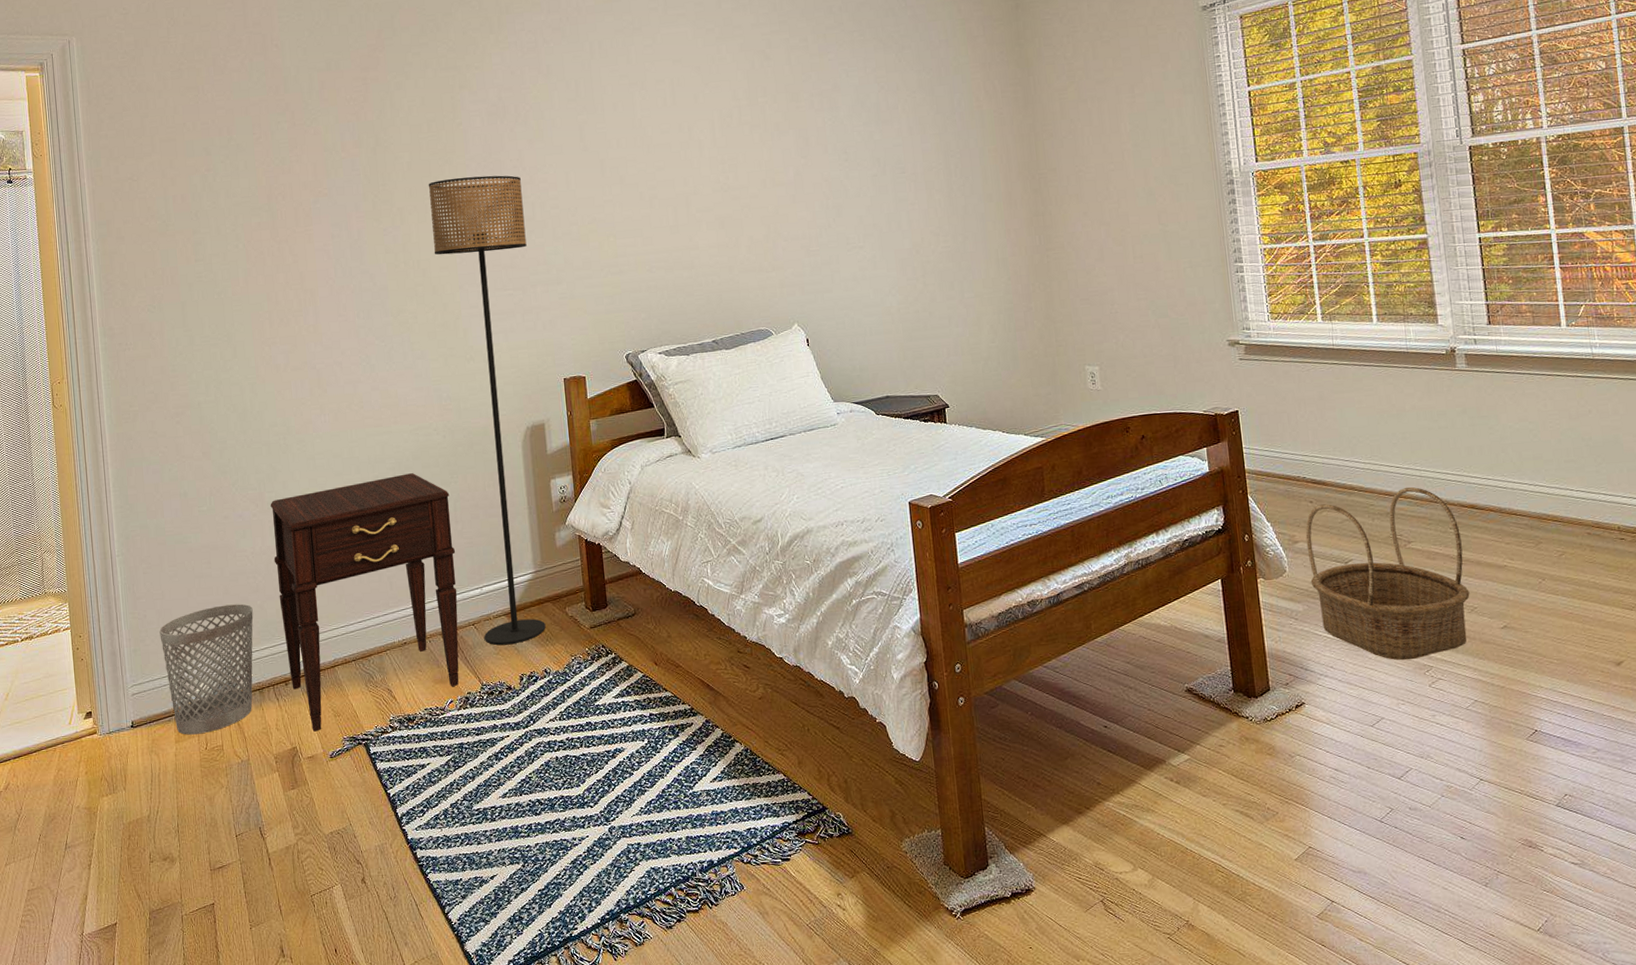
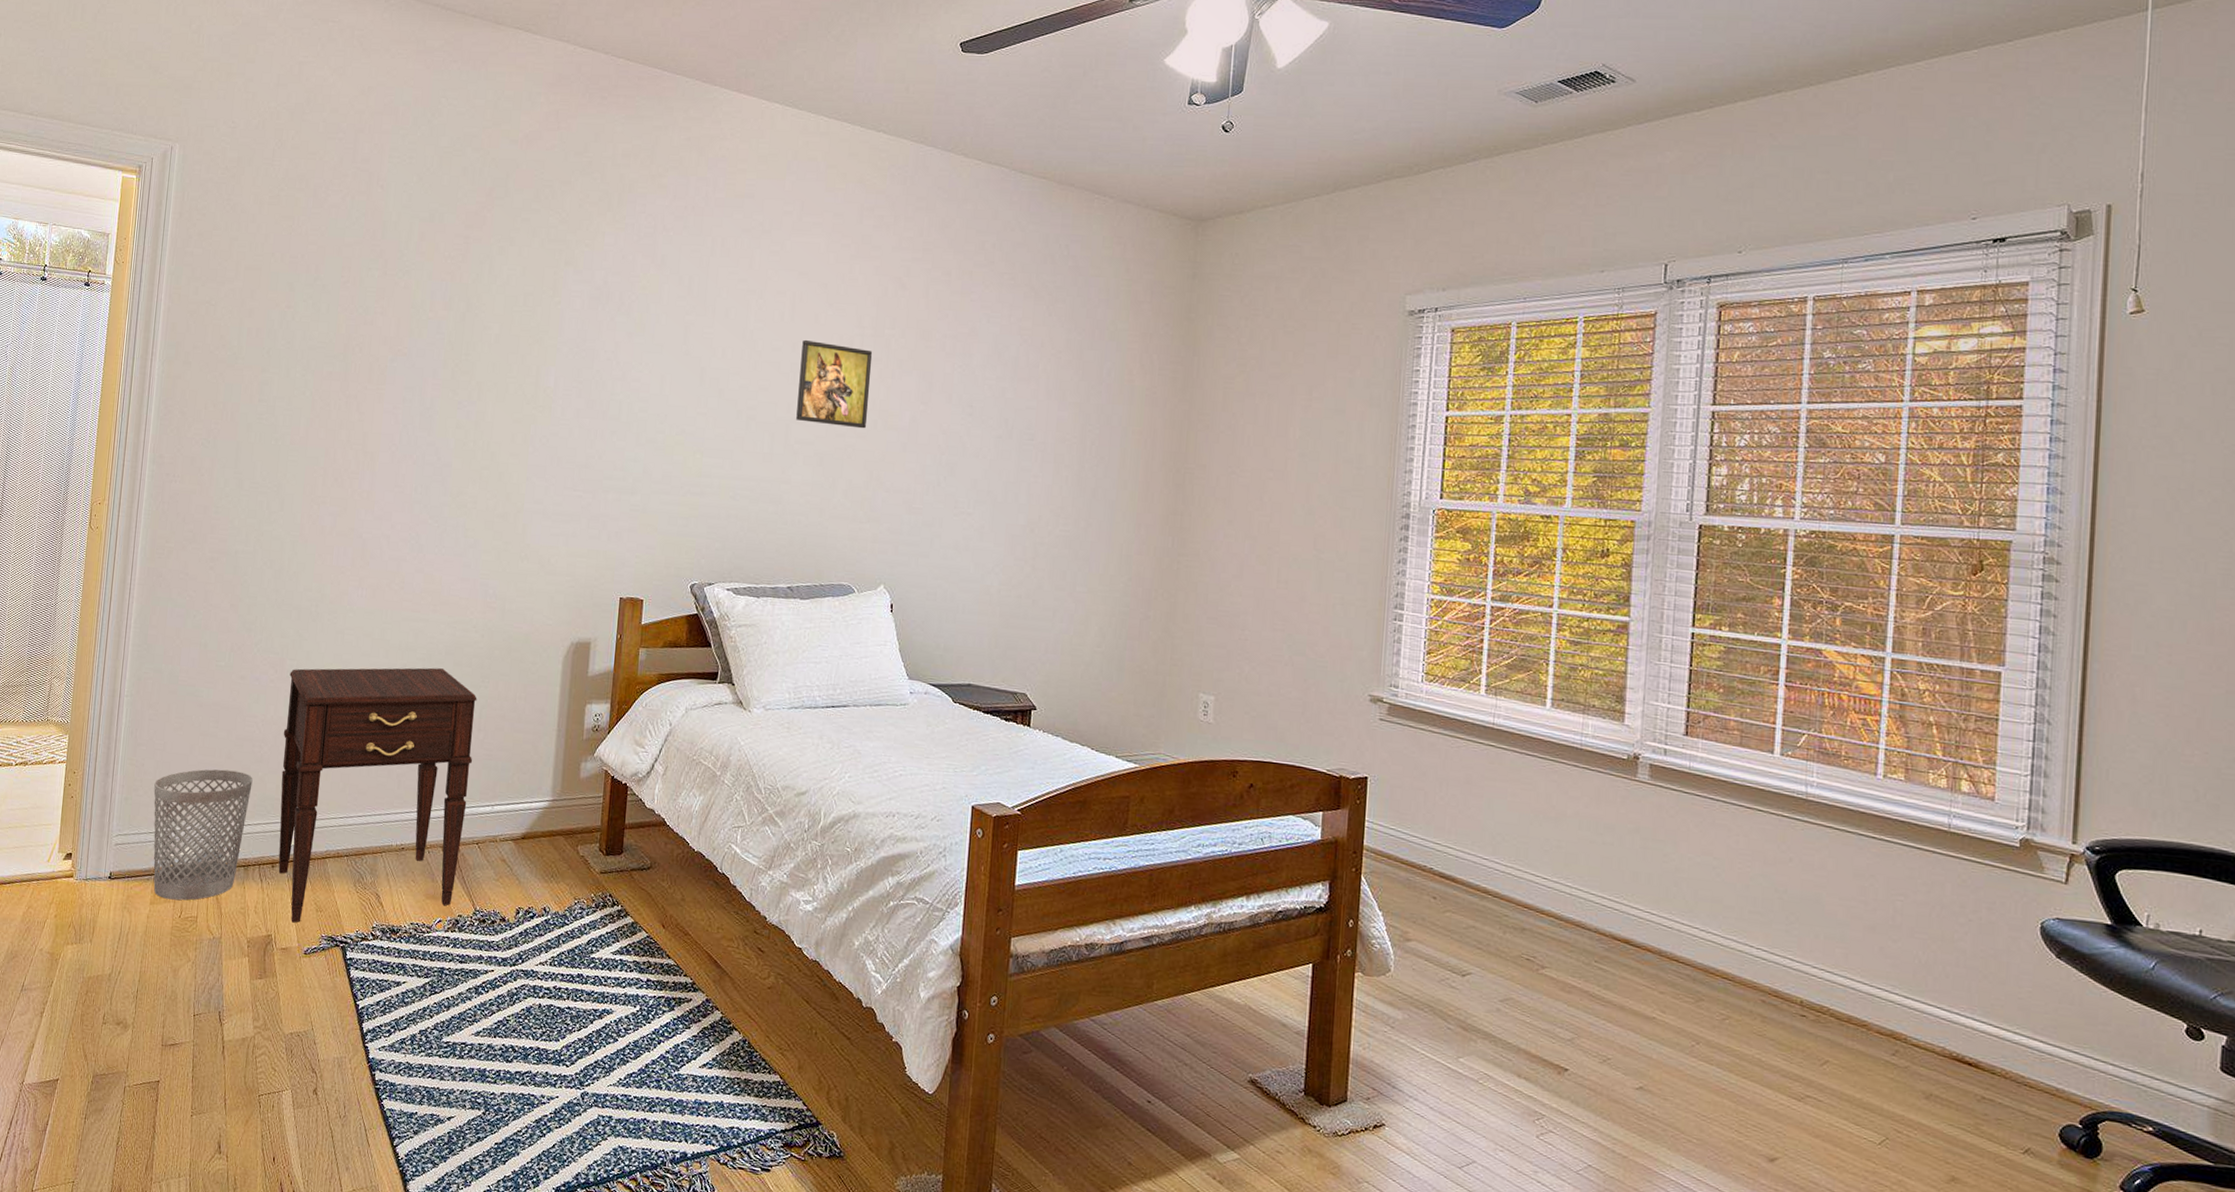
floor lamp: present [428,175,546,646] -> none [487,360,612,873]
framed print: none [687,118,757,192] -> present [796,339,873,429]
basket: present [1305,487,1470,661] -> none [1417,903,1607,1103]

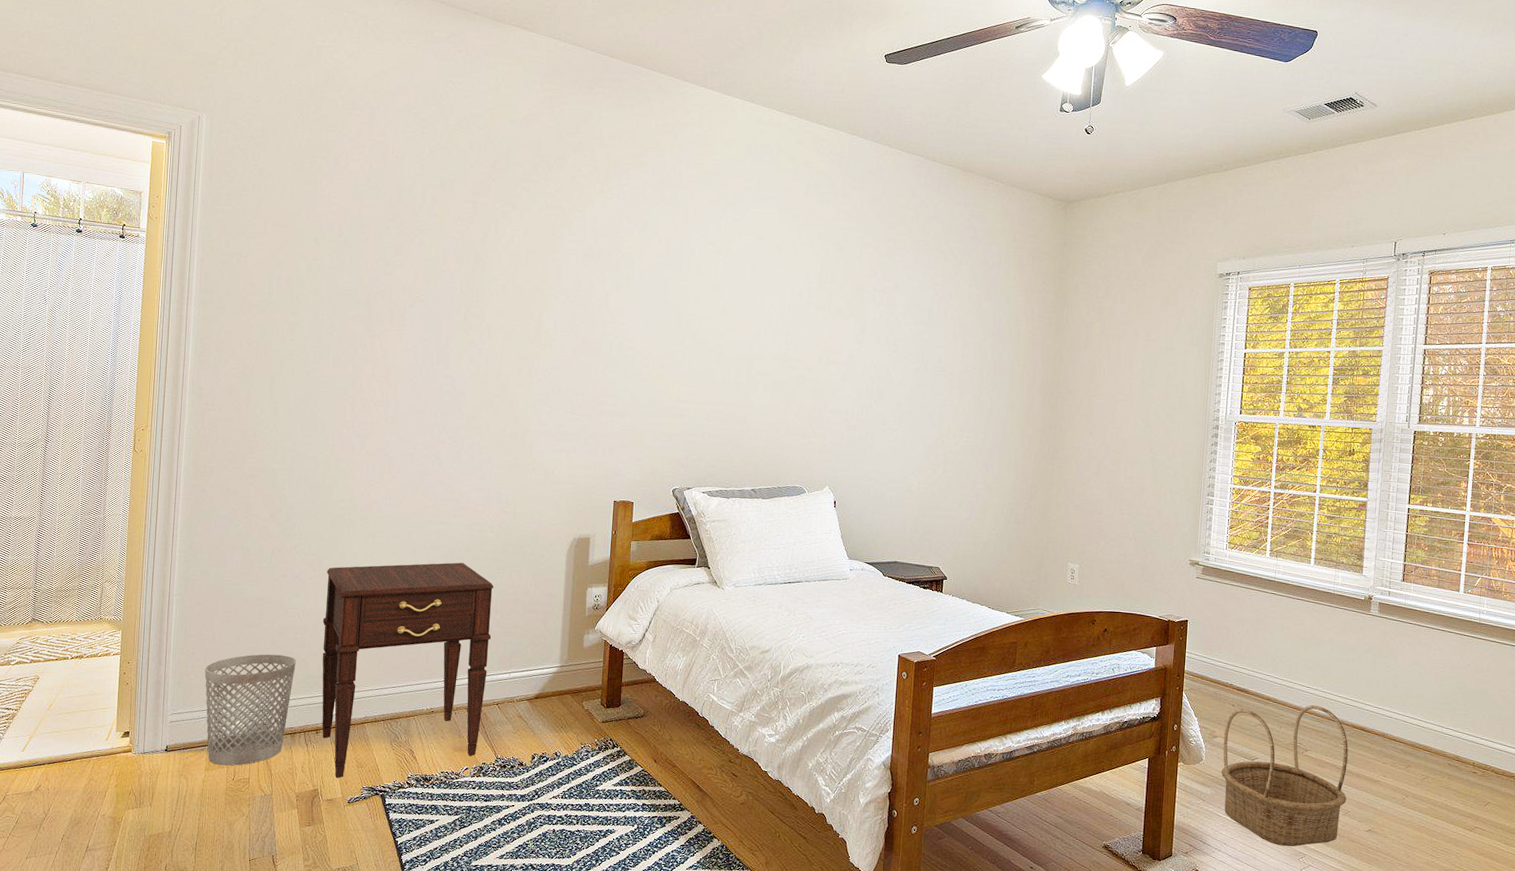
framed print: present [796,339,873,429] -> none [757,291,818,363]
basket: none [1417,903,1607,1103] -> present [1221,704,1348,847]

